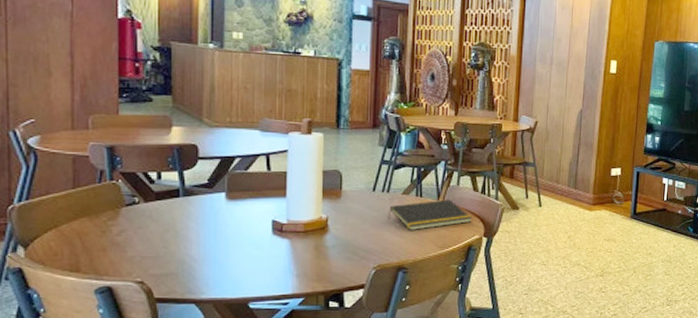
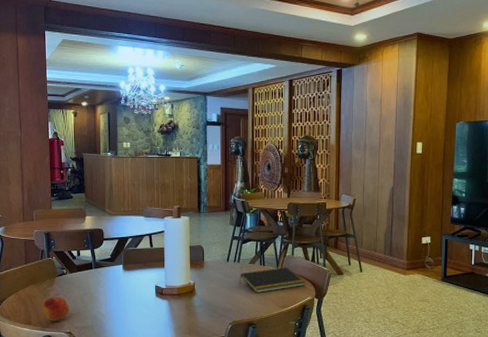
fruit: none [97,233,143,268] -> present [41,296,70,322]

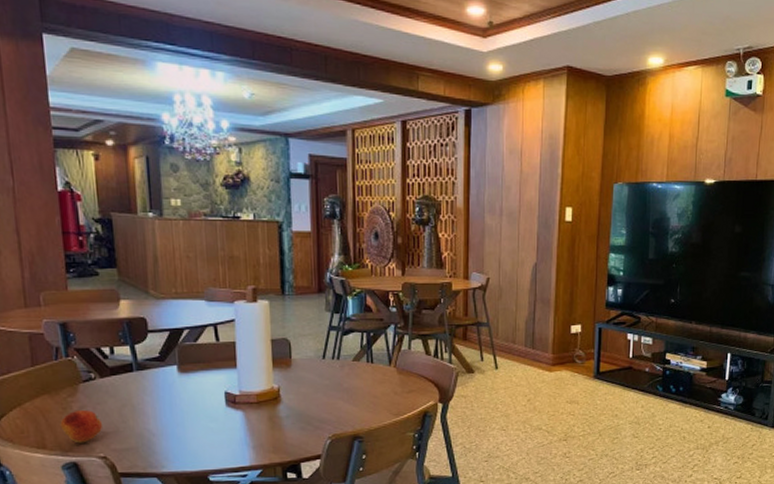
notepad: present [239,267,305,293] -> none [339,364,426,398]

